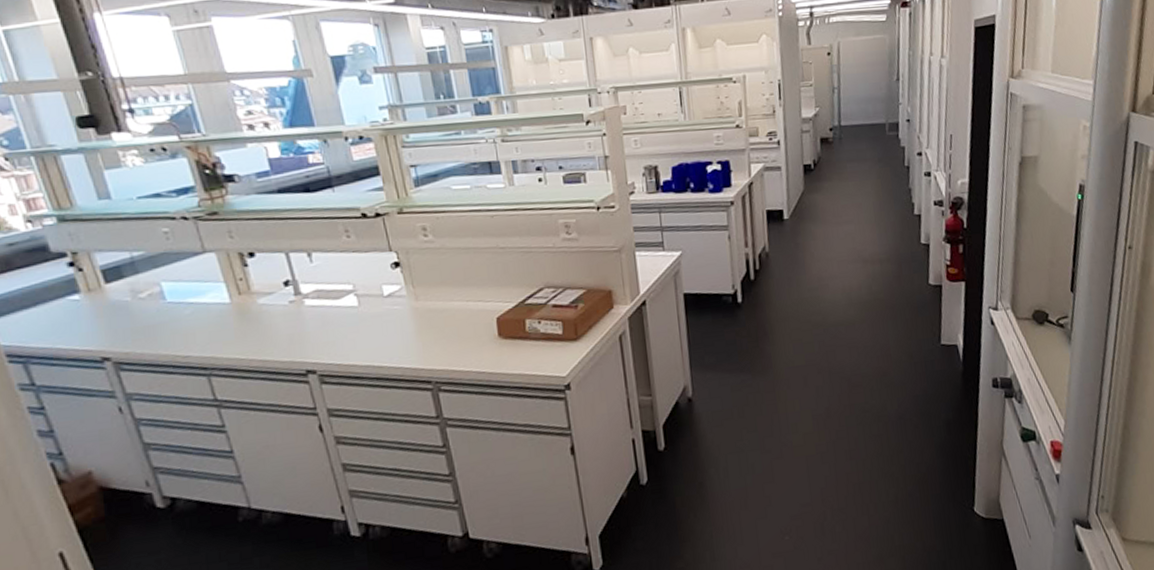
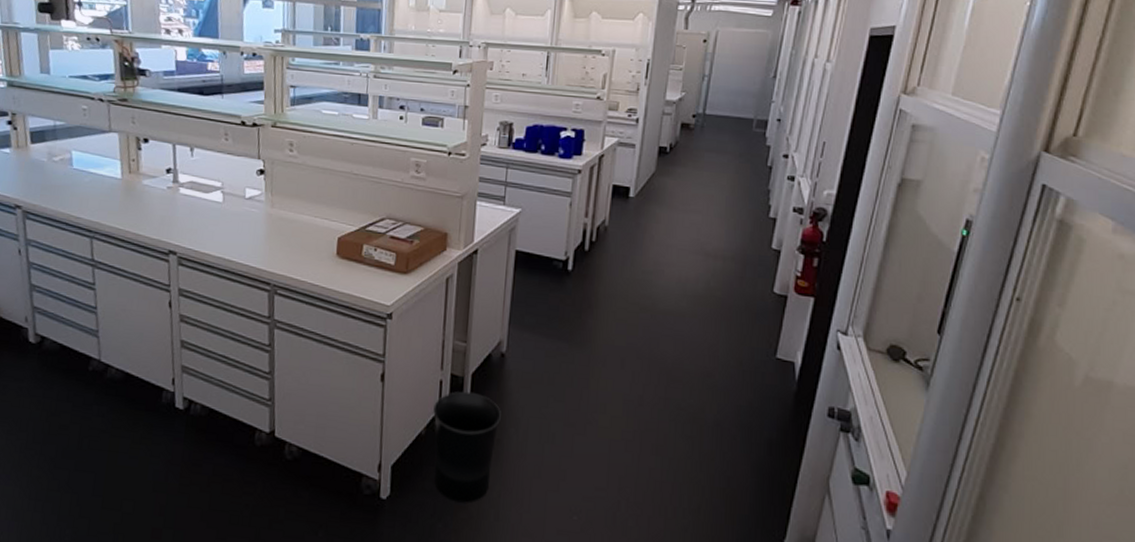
waste bin: none [630,443,700,554] -> present [433,391,501,503]

